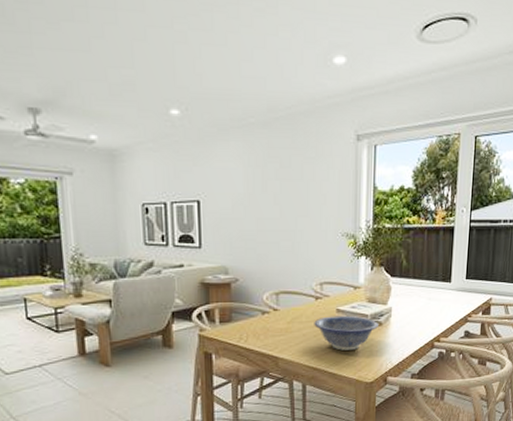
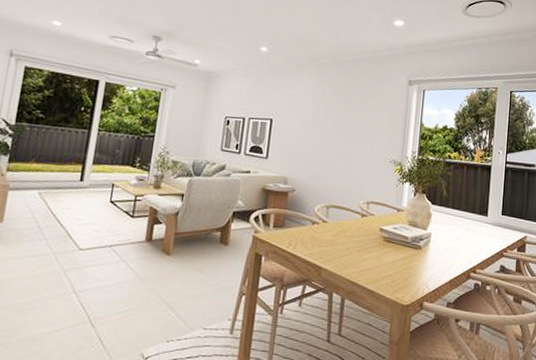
decorative bowl: present [314,315,378,351] -> none [358,234,418,270]

